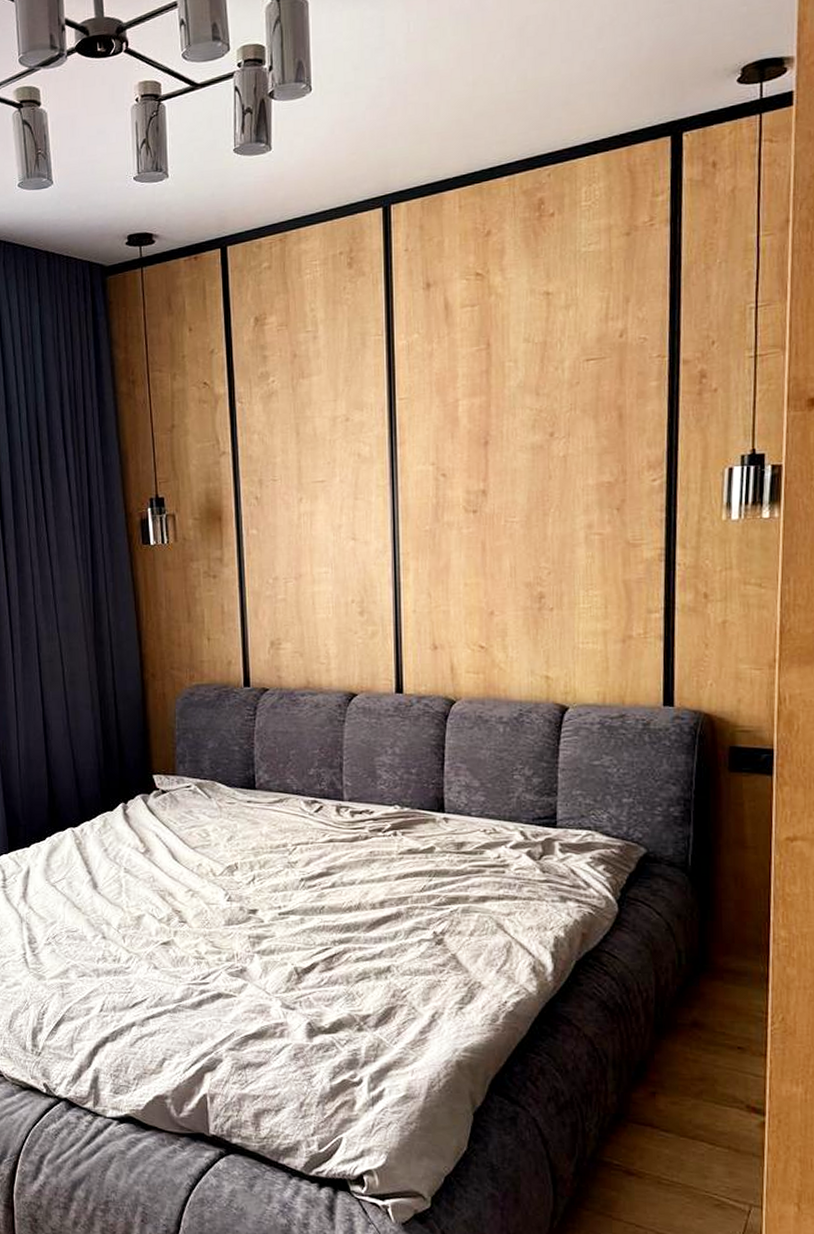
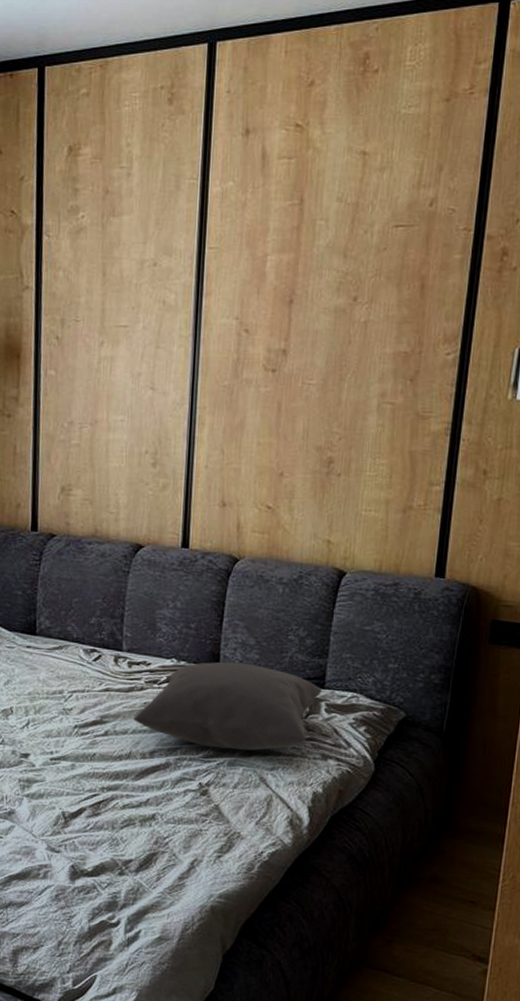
cushion: none [360,806,555,896] -> present [133,661,323,751]

